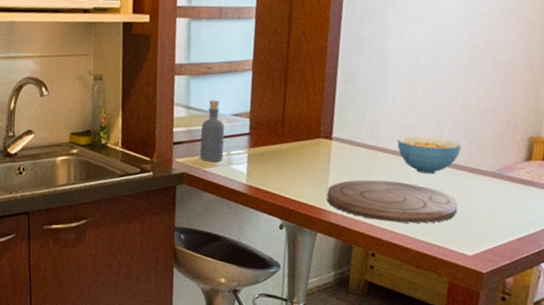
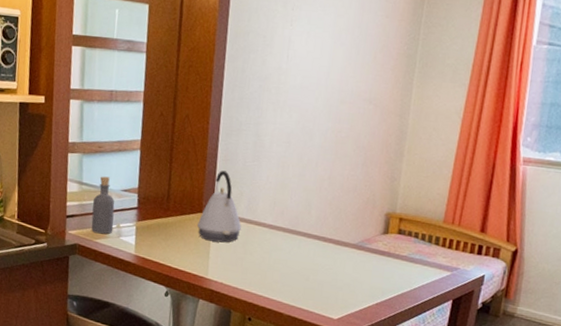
kettle: none [315,92,364,171] -> present [197,170,241,243]
cutting board: present [326,180,459,224] -> none [208,251,325,291]
cereal bowl: present [397,136,462,174] -> none [271,211,328,246]

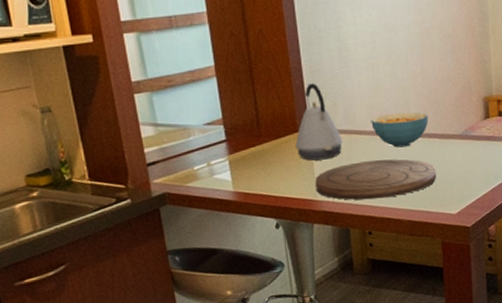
bottle: present [91,176,115,234] -> none [173,112,204,177]
cutting board: none [208,251,325,291] -> present [315,159,437,200]
cereal bowl: none [271,211,328,246] -> present [371,112,429,148]

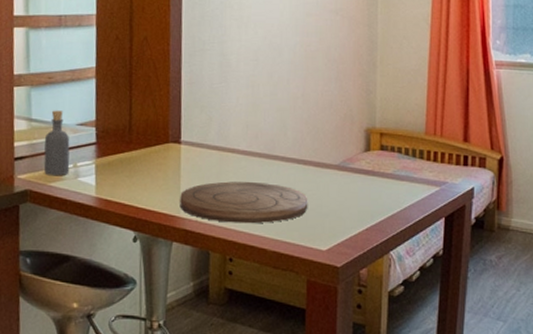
bottle: none [173,112,204,177] -> present [44,110,70,176]
kettle: present [295,83,343,161] -> none [165,95,213,175]
cereal bowl: present [371,112,429,148] -> none [245,135,306,172]

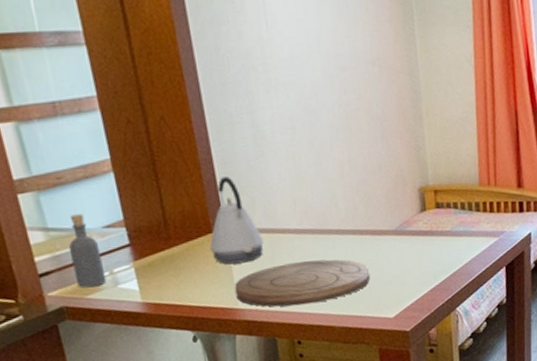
kettle: none [165,95,213,175] -> present [210,176,264,265]

